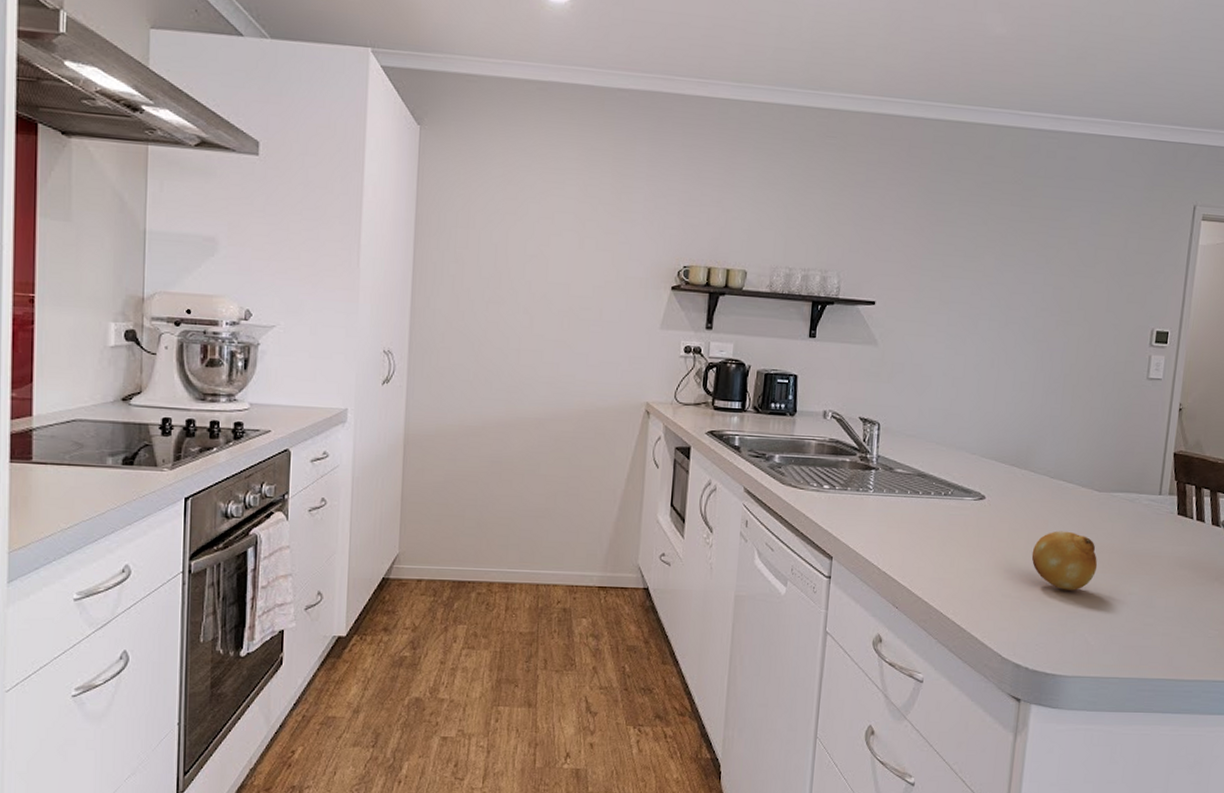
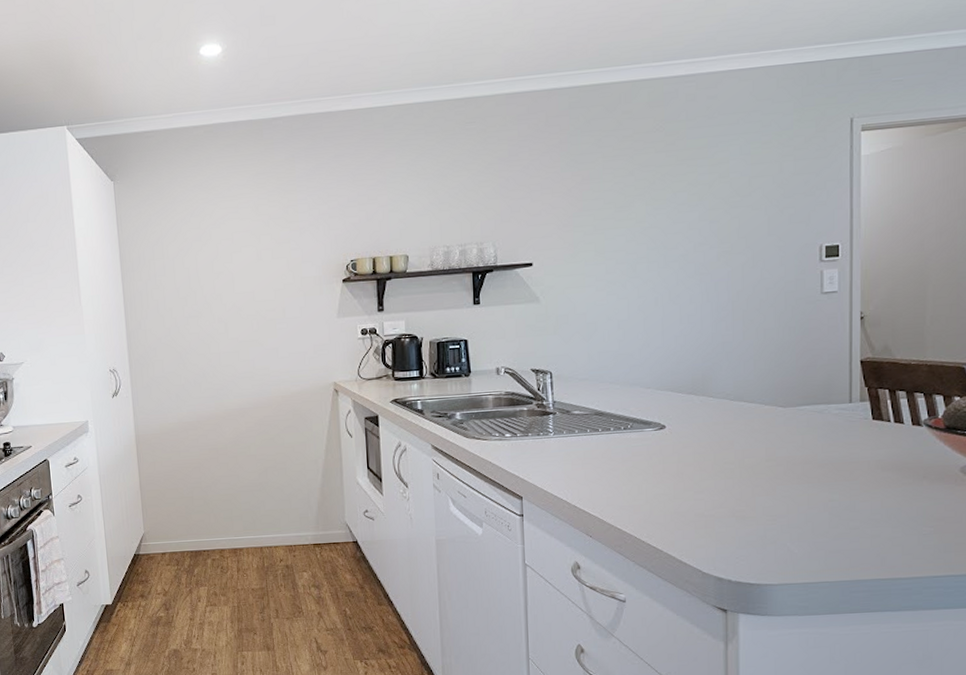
fruit: present [1031,531,1098,590] -> none [720,448,792,504]

